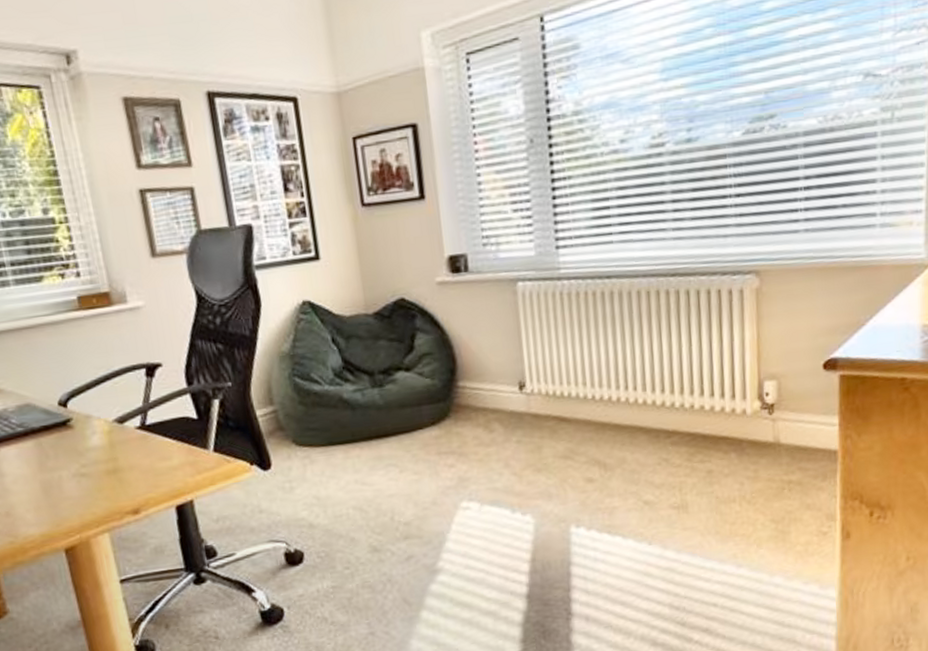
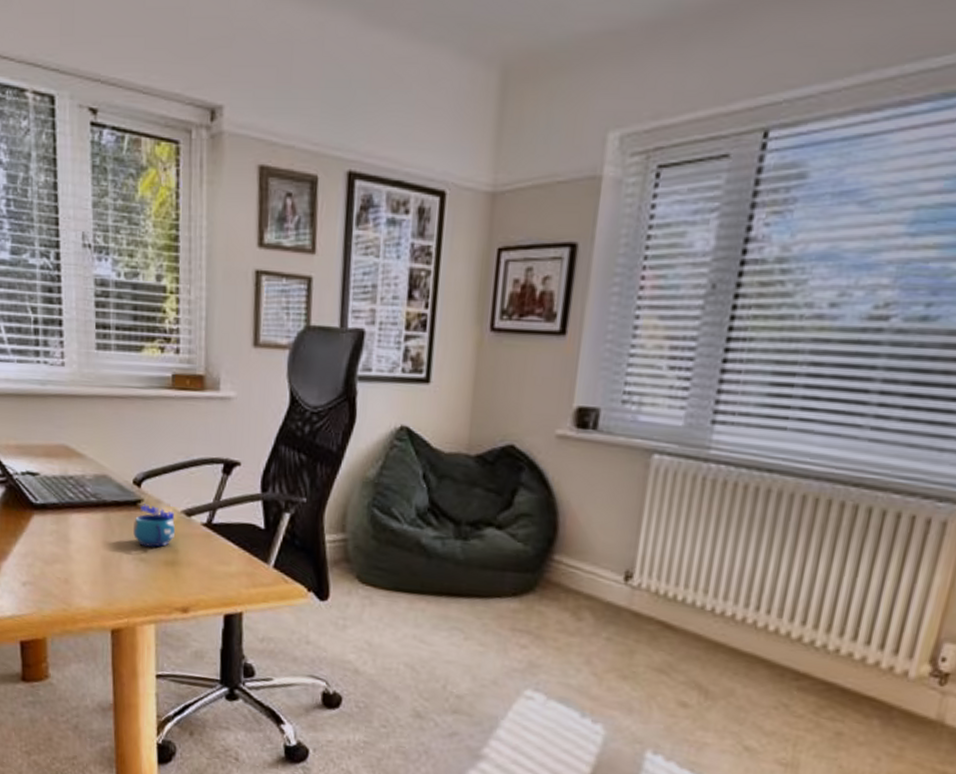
mug: none [66,422,112,462] -> present [133,504,176,547]

